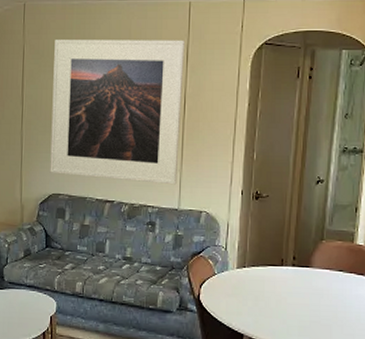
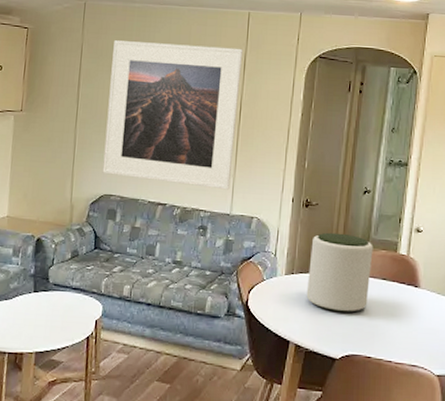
plant pot: none [259,224,328,305] -> present [306,232,373,313]

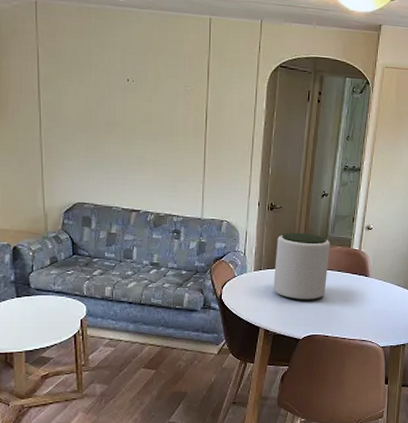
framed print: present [102,40,242,190] -> none [72,44,205,196]

